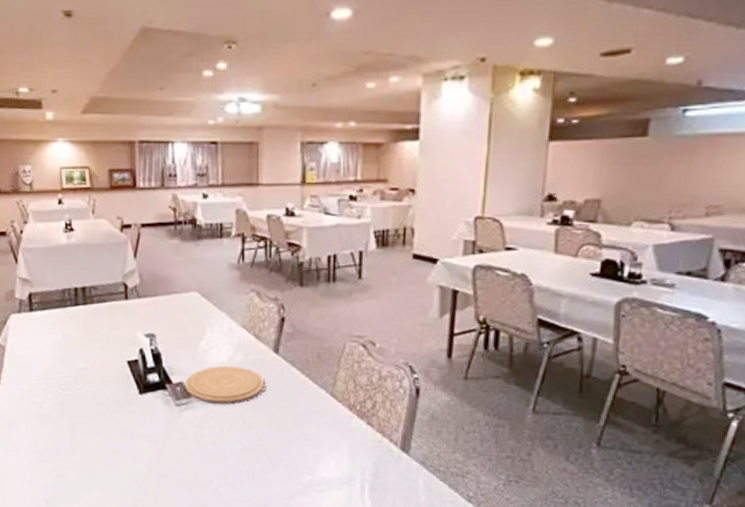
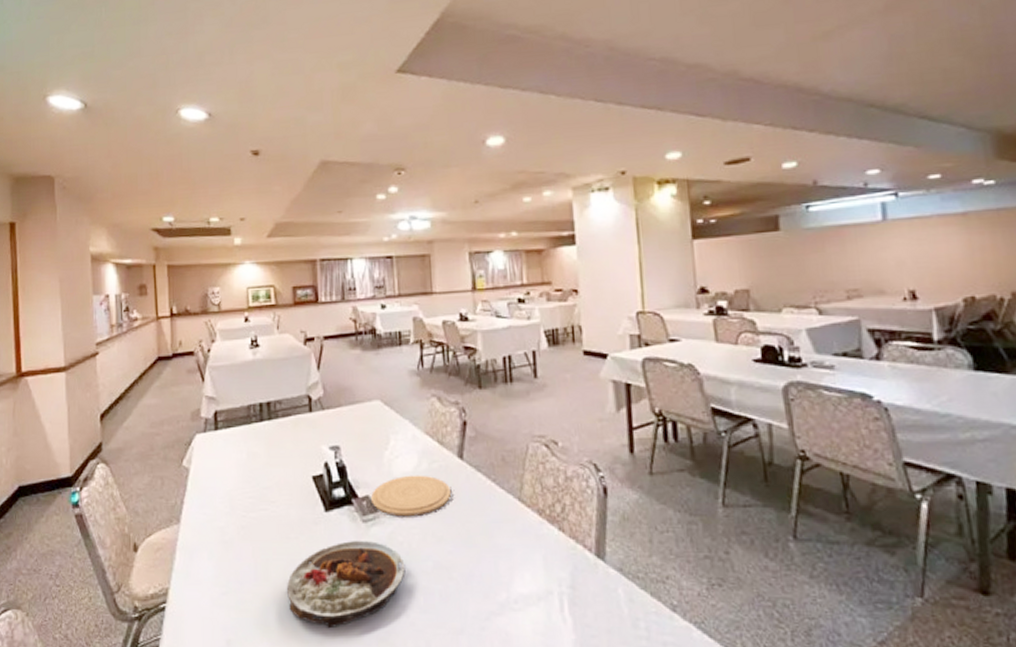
plate: none [101,421,215,496] -> present [286,540,406,629]

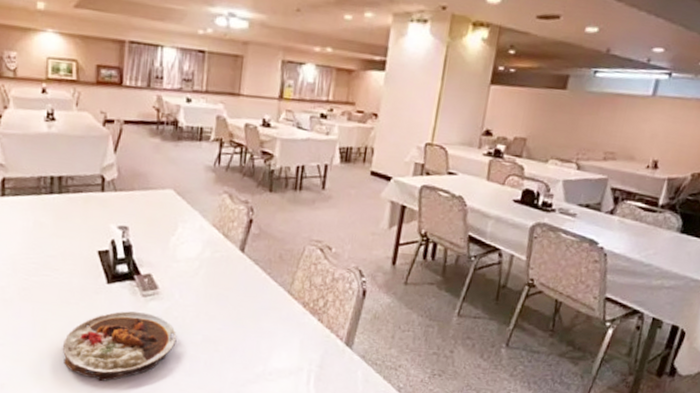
plate: present [371,475,452,517] -> none [153,260,229,297]

